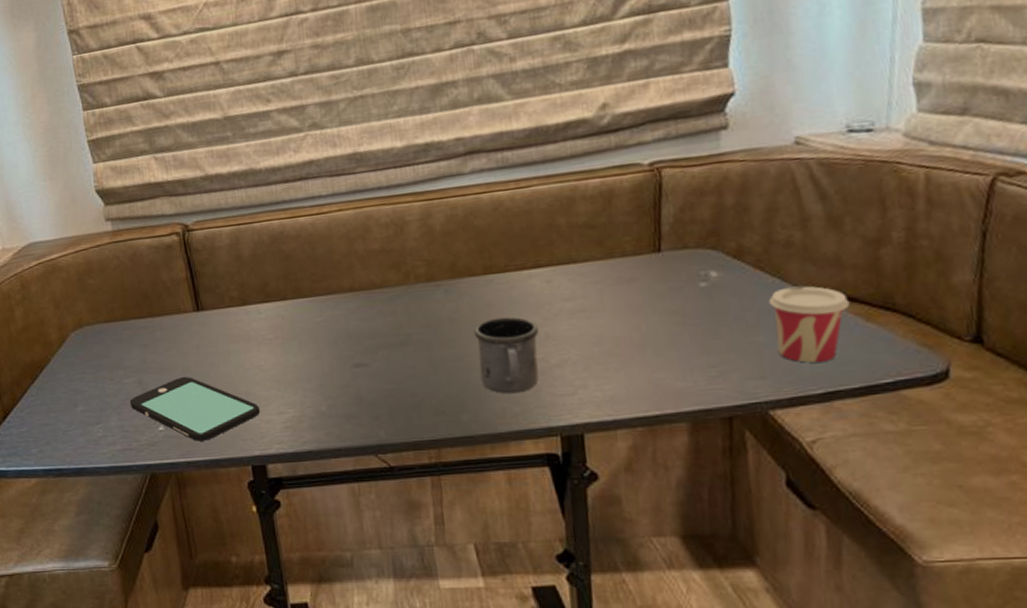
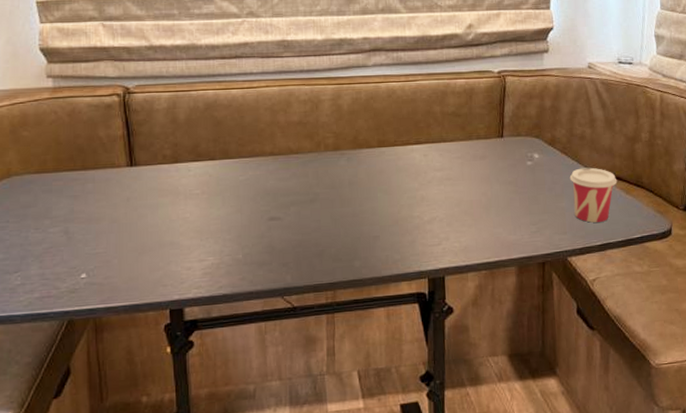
tablet: present [129,376,261,441] -> none [53,226,183,288]
mug: present [474,316,539,394] -> none [368,182,416,244]

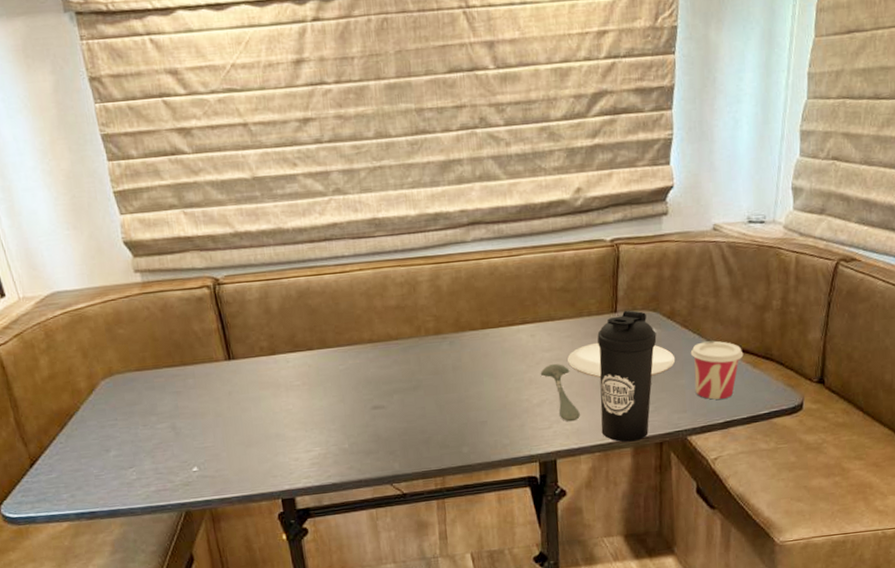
spoon: none [431,183,468,239] -> present [540,364,580,422]
plate: none [457,164,556,198] -> present [568,342,676,378]
water bottle: none [485,135,539,261] -> present [597,310,657,442]

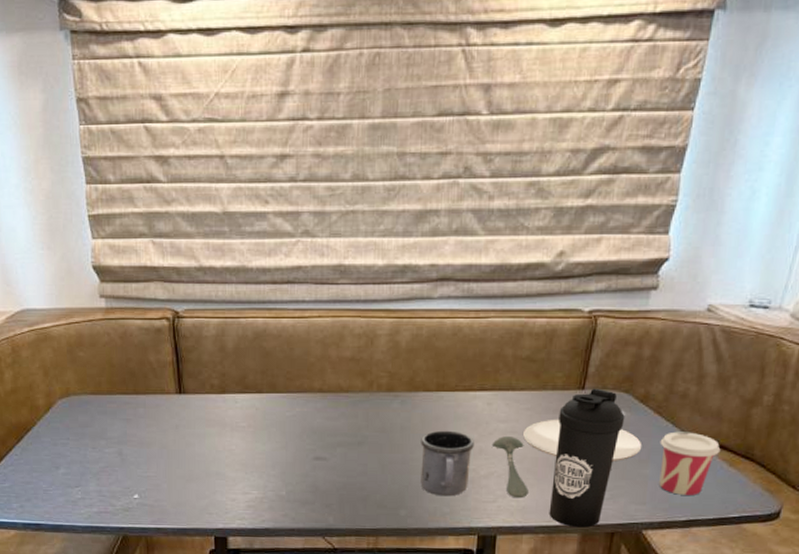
mug: none [473,365,524,429] -> present [420,430,474,497]

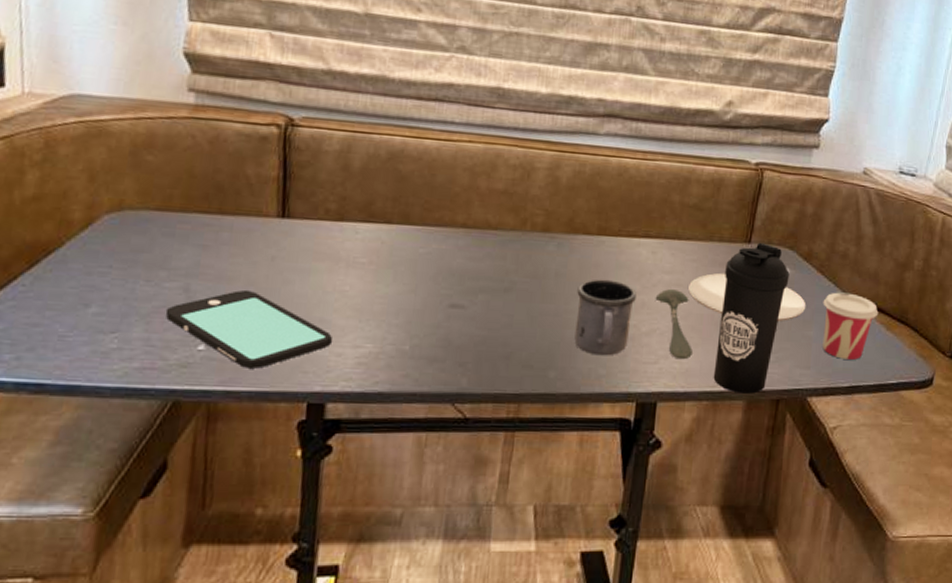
tablet: none [108,452,228,511] -> present [165,289,333,369]

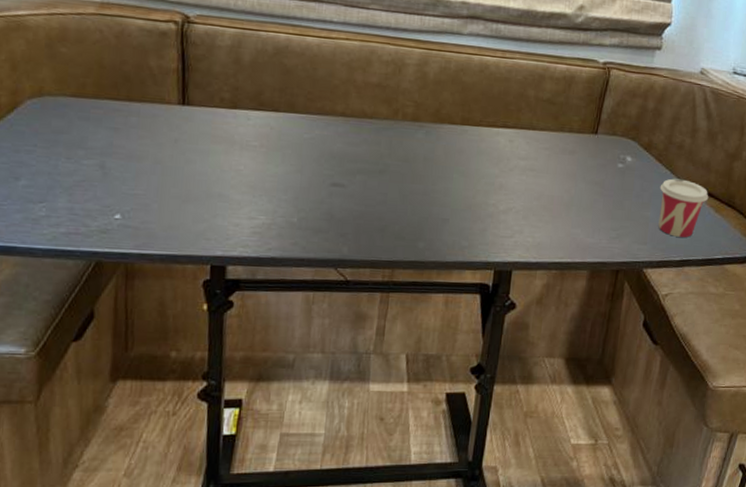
tablet: present [165,289,333,369] -> none [85,167,231,235]
mug: present [574,279,636,356] -> none [441,163,495,230]
spoon: present [655,289,693,360] -> none [511,173,544,235]
plate: present [688,272,807,321] -> none [541,160,645,203]
water bottle: present [713,242,790,394] -> none [561,133,631,265]

